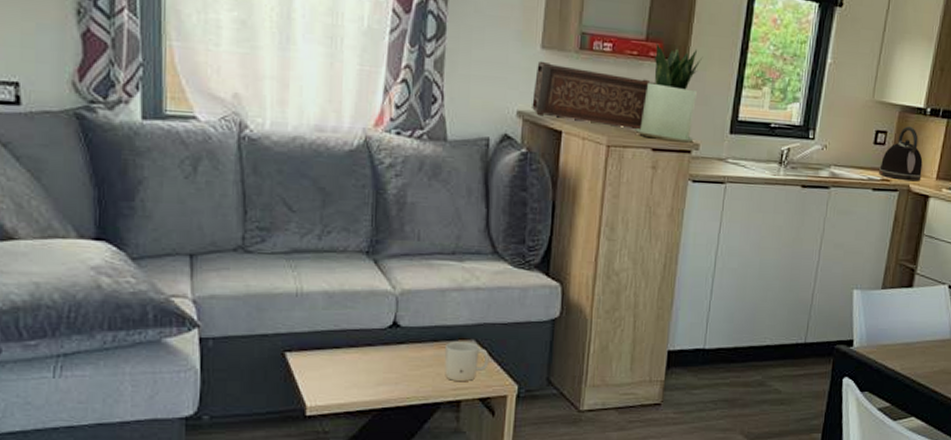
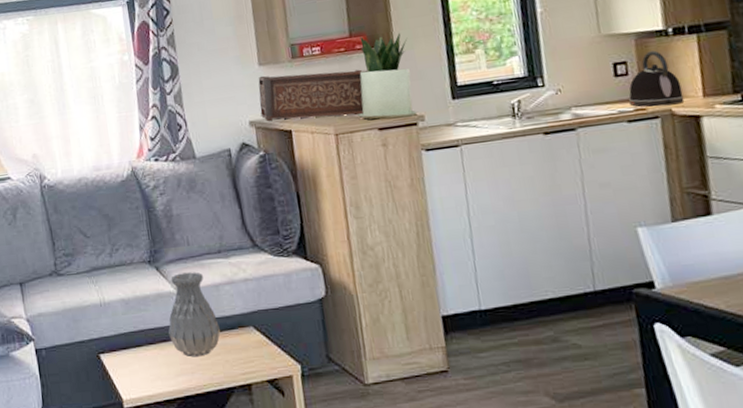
vase: none [376,271,439,366] -> present [168,272,221,357]
mug: present [444,341,489,382] -> none [227,328,270,367]

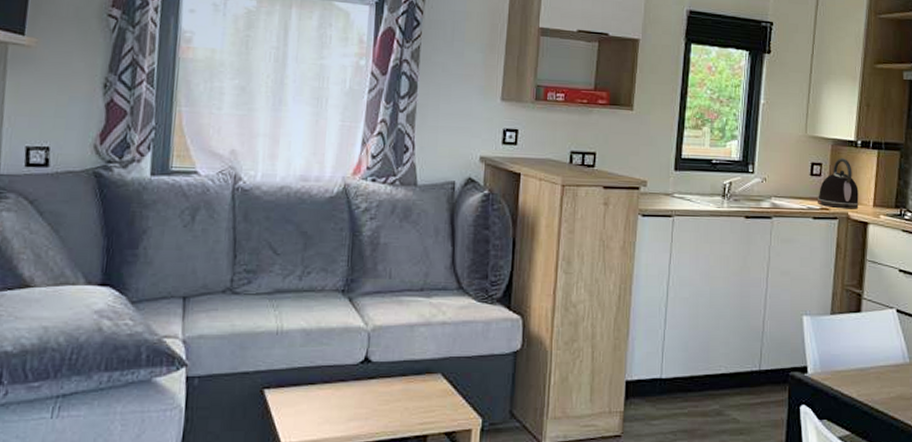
vase: present [168,272,221,357] -> none [349,308,407,401]
decorative box: present [258,69,369,122] -> none [493,111,605,170]
planter: present [356,32,419,120] -> none [586,92,647,181]

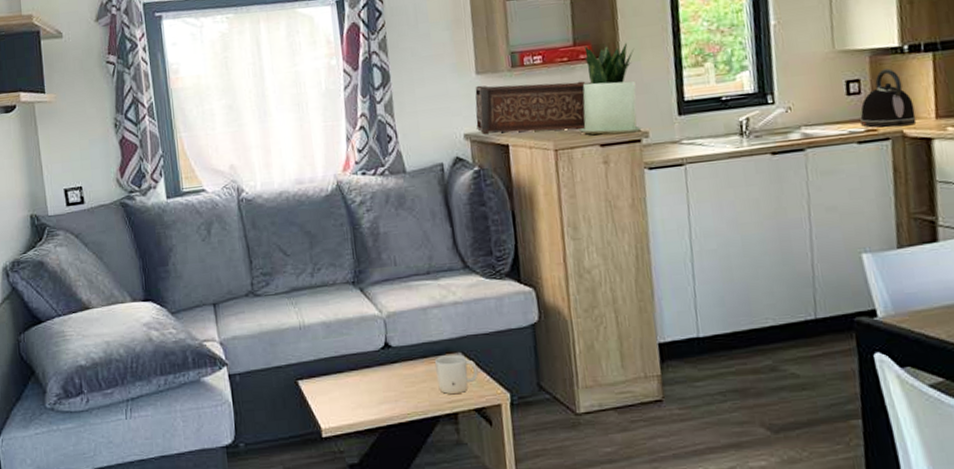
mug: none [412,375,455,416] -> present [434,354,478,395]
decorative box: none [493,111,605,170] -> present [475,81,592,135]
planter: none [586,92,647,181] -> present [578,42,643,136]

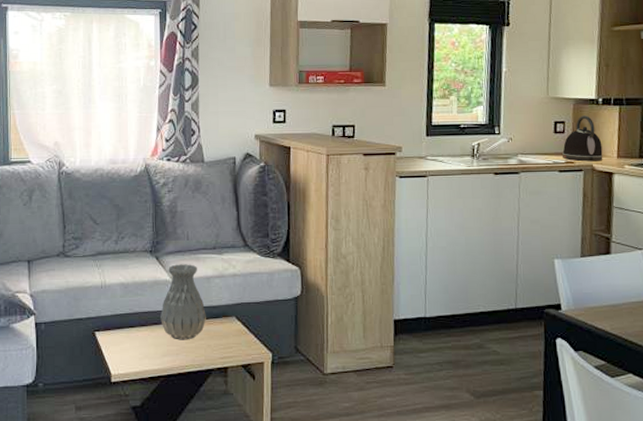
vase: none [372,294,428,384] -> present [160,264,207,340]
mug: present [434,354,478,395] -> none [212,318,248,352]
decorative box: present [475,81,592,135] -> none [266,95,361,140]
planter: present [578,42,643,136] -> none [347,72,398,148]

